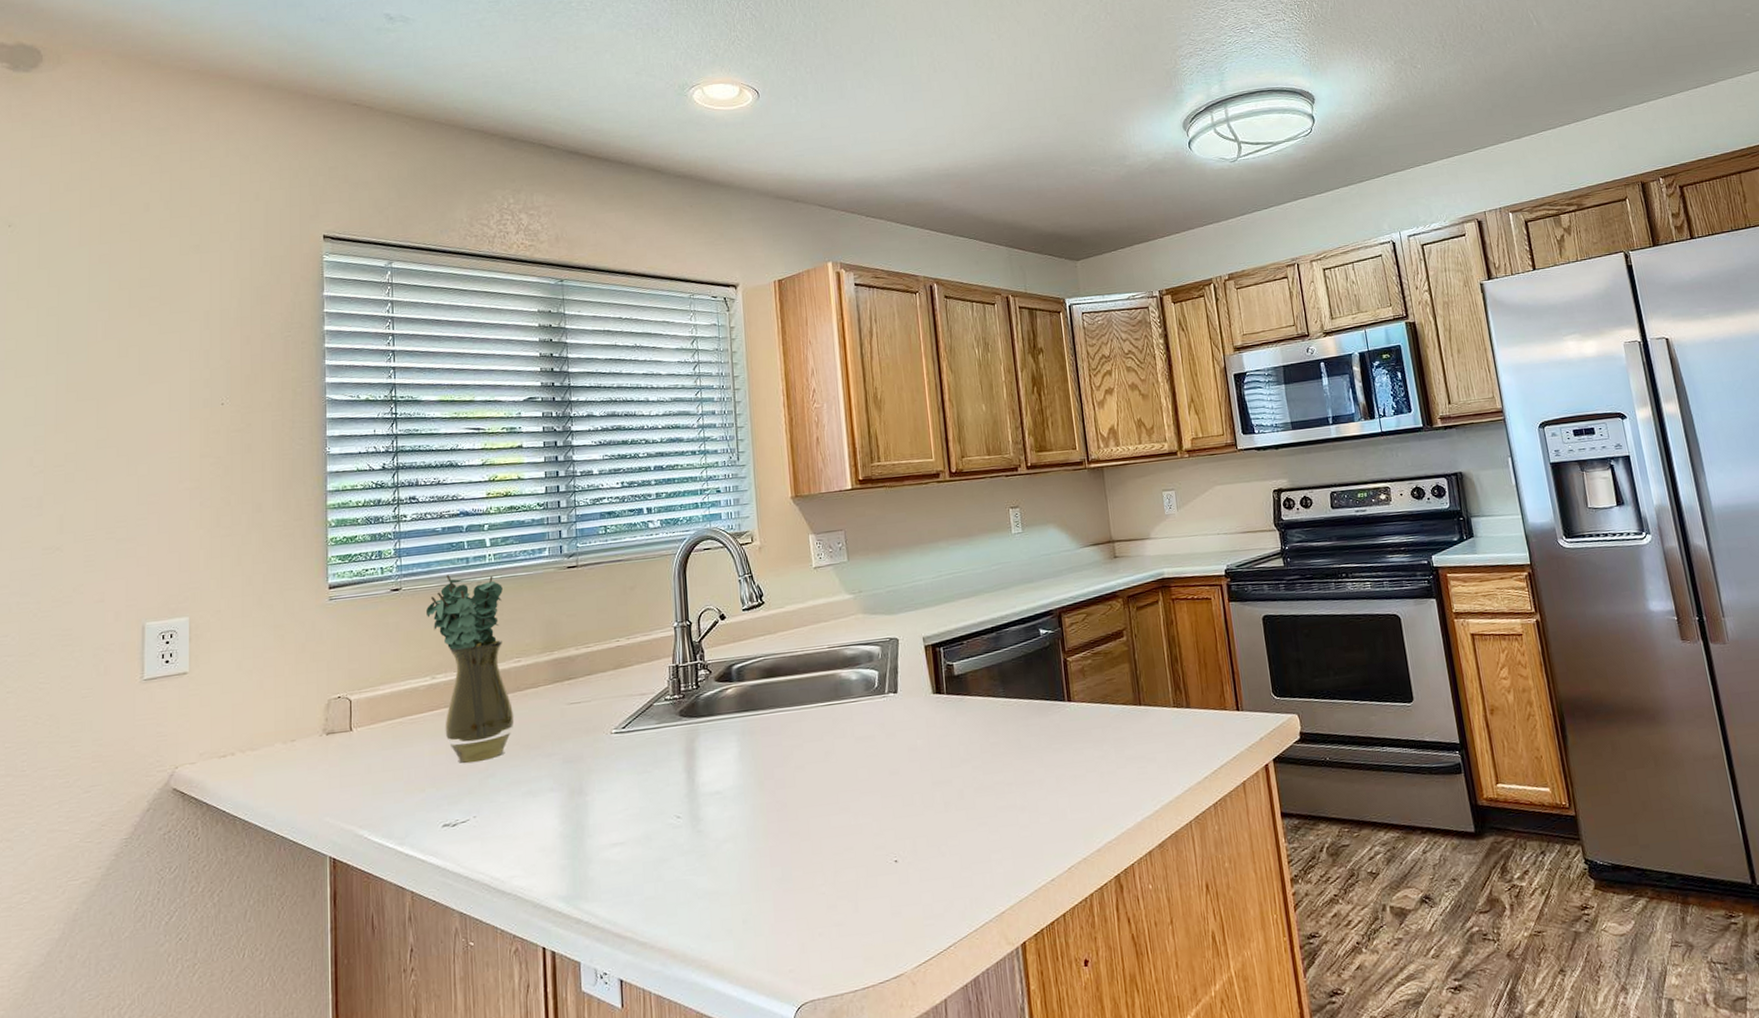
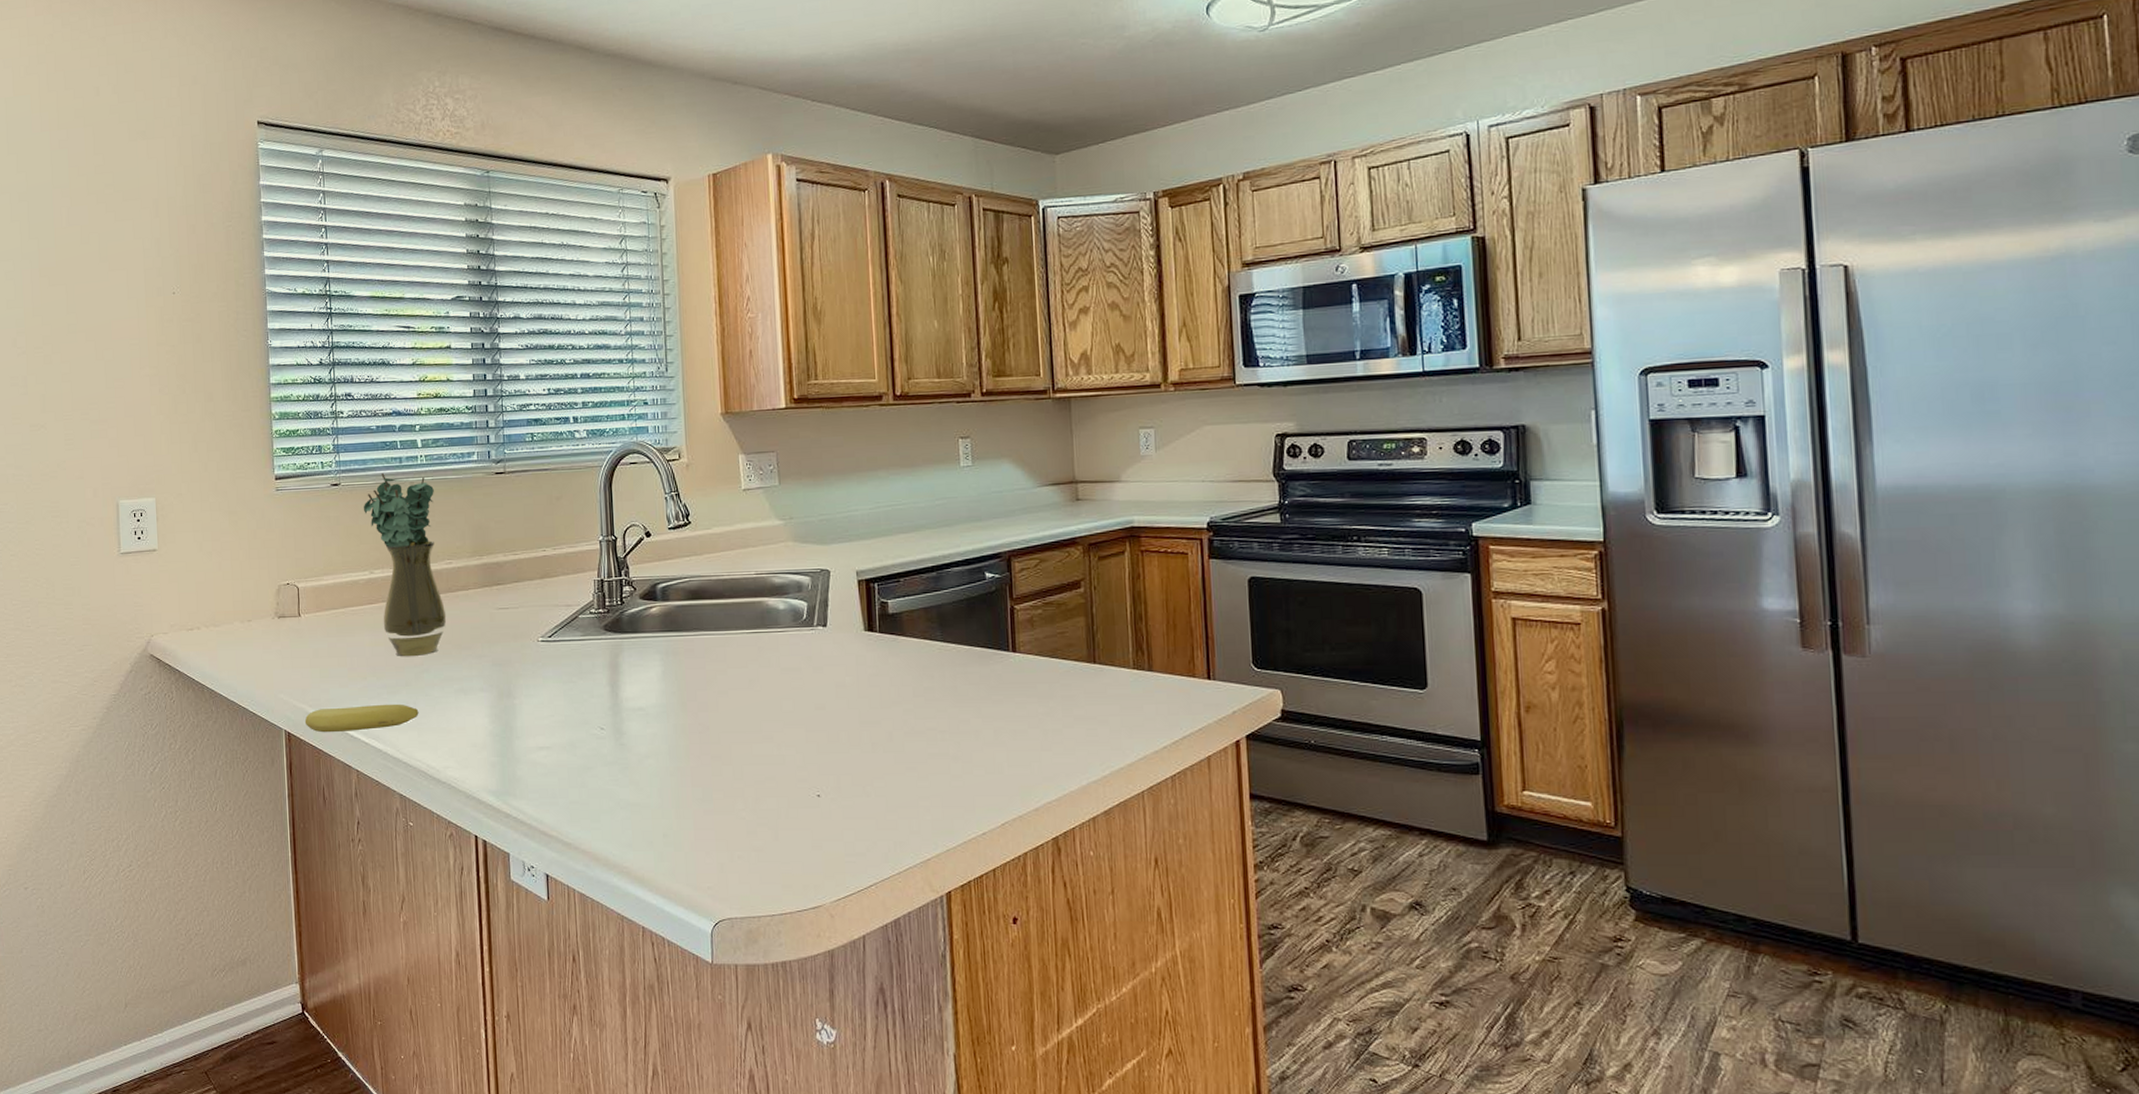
fruit: none [353,814,483,855] -> present [304,703,419,733]

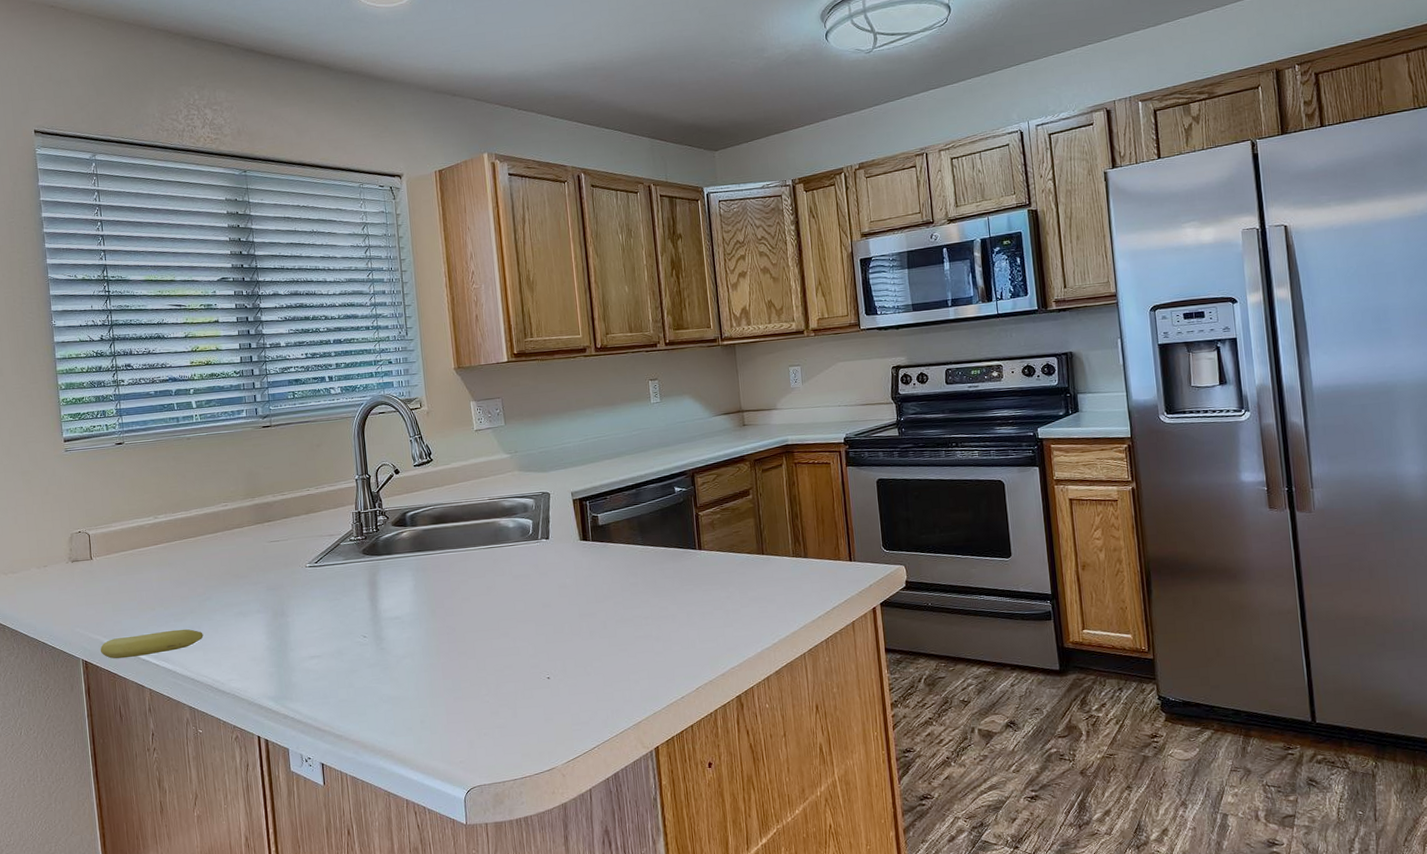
vase: present [363,472,447,657] -> none [145,431,225,588]

